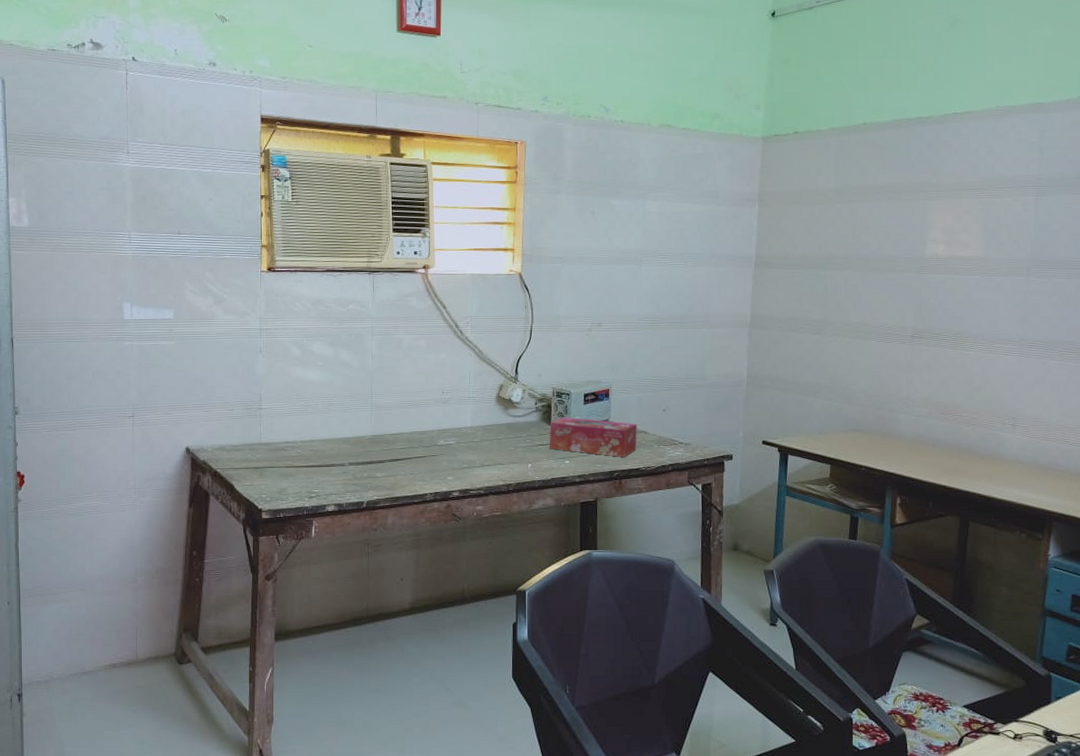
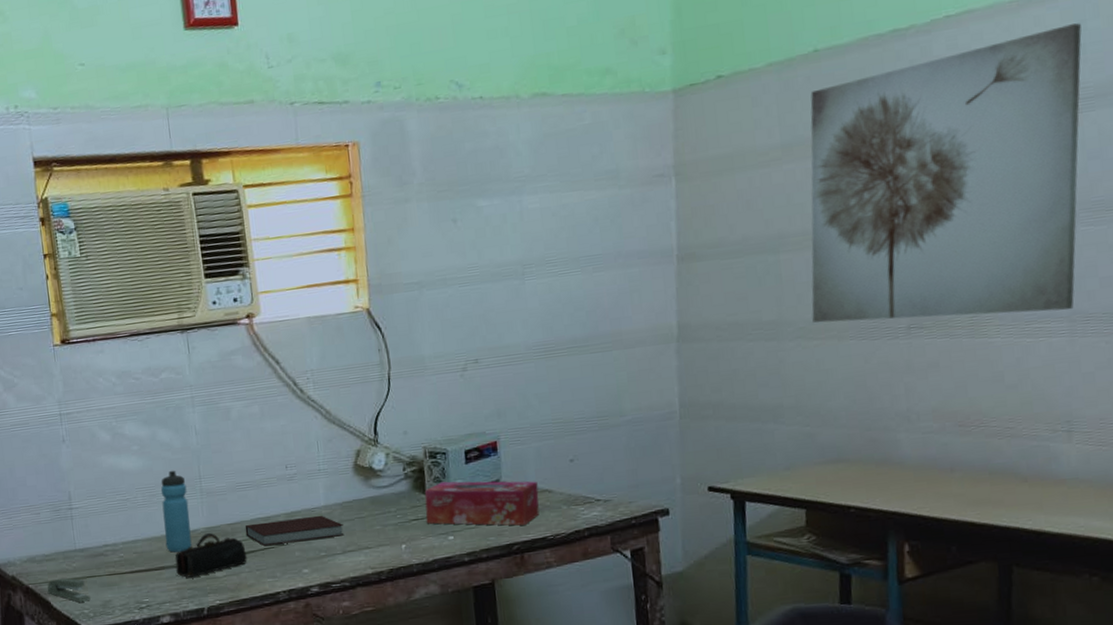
stapler: none [232,466,269,488] -> present [47,578,91,602]
water bottle: none [337,385,360,453] -> present [160,470,192,553]
pencil case: none [344,440,403,475] -> present [175,533,247,578]
notebook: none [404,434,484,454] -> present [245,515,345,546]
wall art: none [846,132,1042,337] -> present [810,23,1082,323]

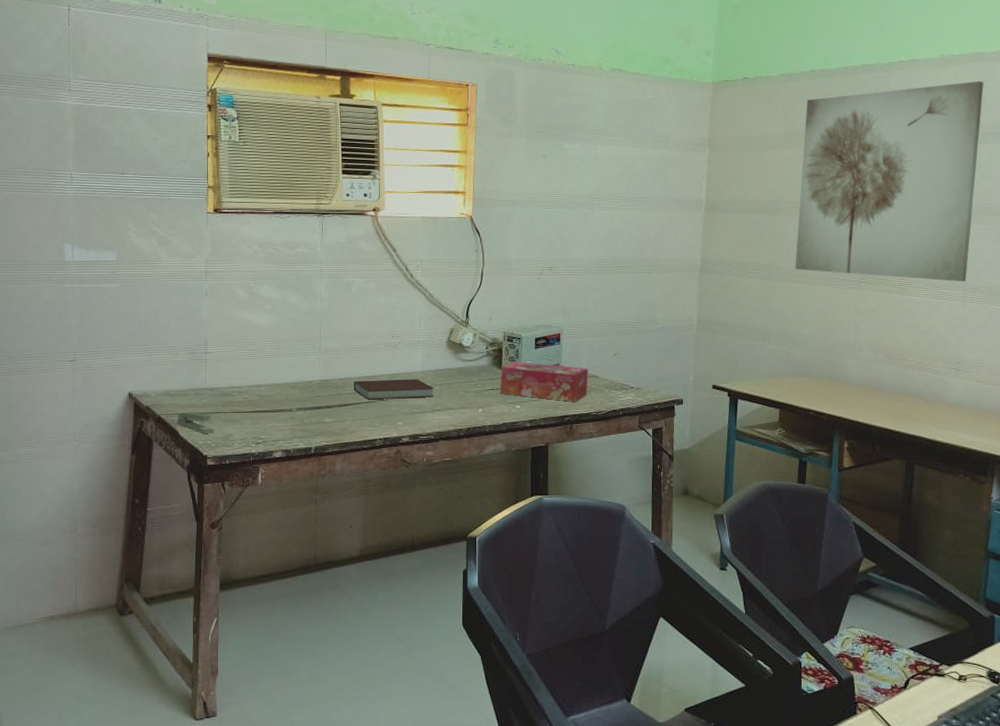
water bottle: present [160,470,192,553] -> none [285,329,308,398]
pencil case: present [175,533,247,578] -> none [291,385,352,421]

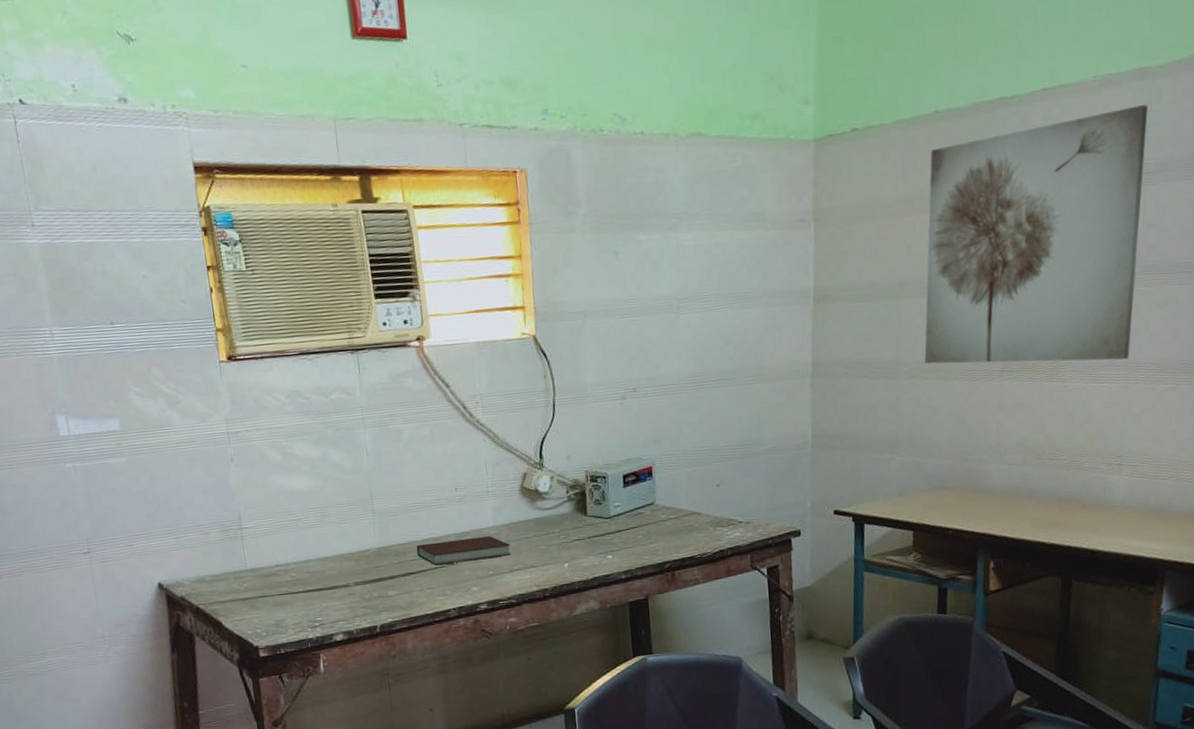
stapler: present [176,411,214,434] -> none [218,598,263,622]
tissue box: present [500,361,588,402] -> none [585,504,689,546]

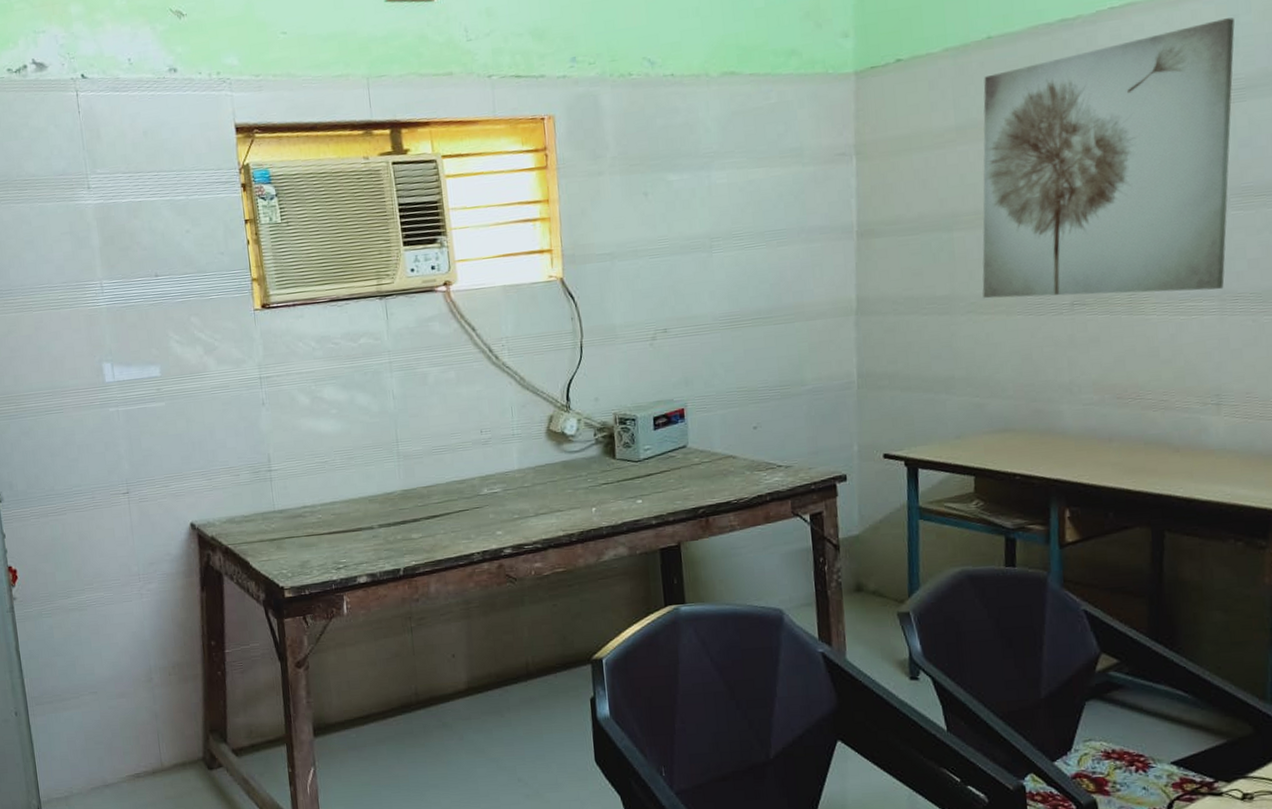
notebook: present [416,535,512,565] -> none [440,478,537,508]

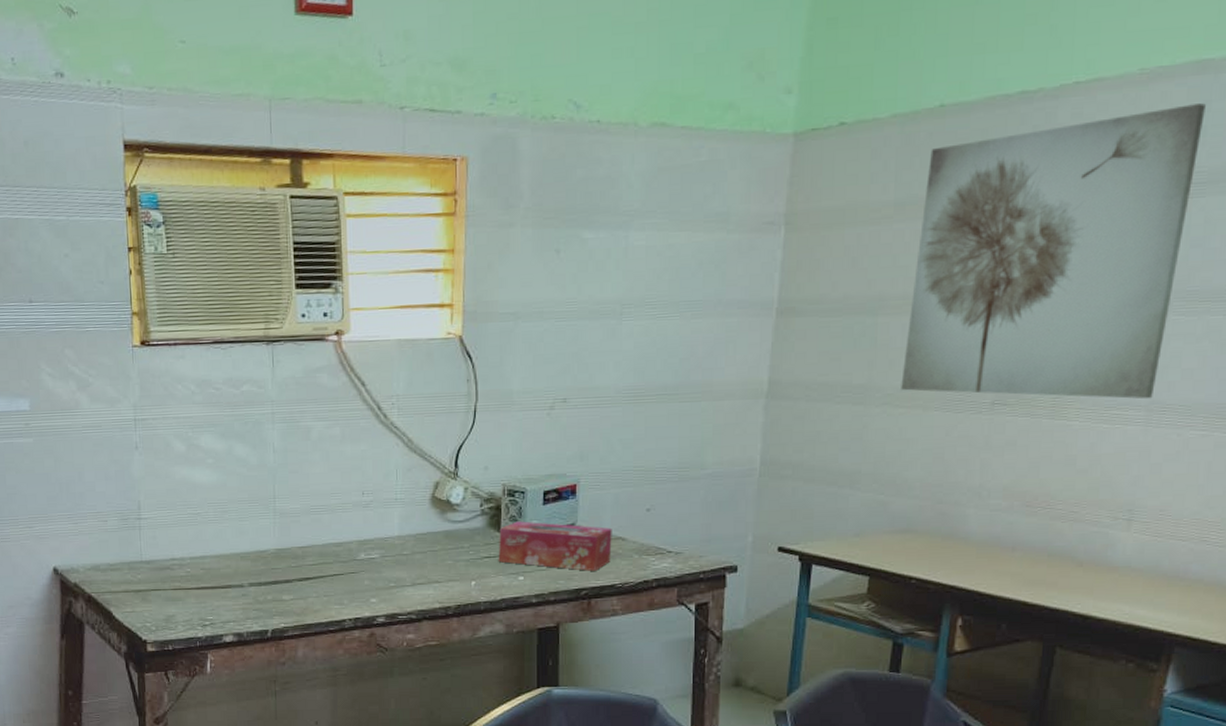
tissue box: none [614,447,724,490] -> present [498,521,612,571]

